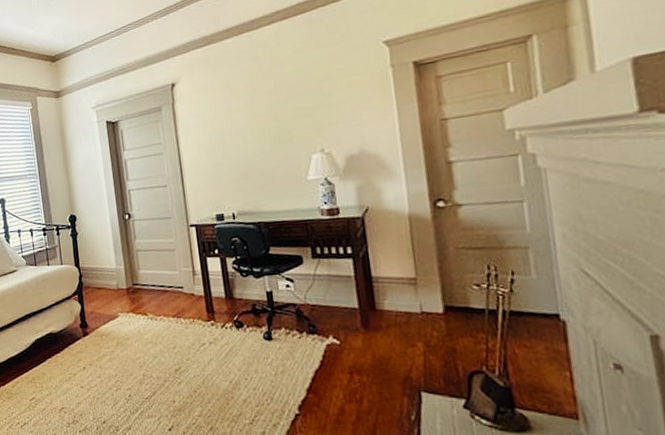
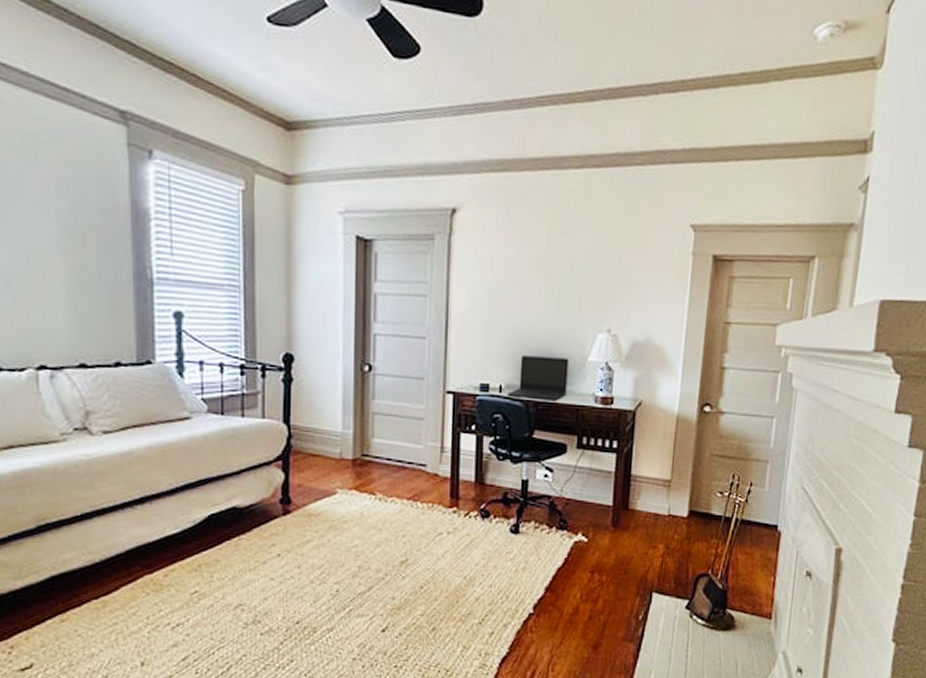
laptop: none [240,181,293,222] -> present [507,356,569,401]

